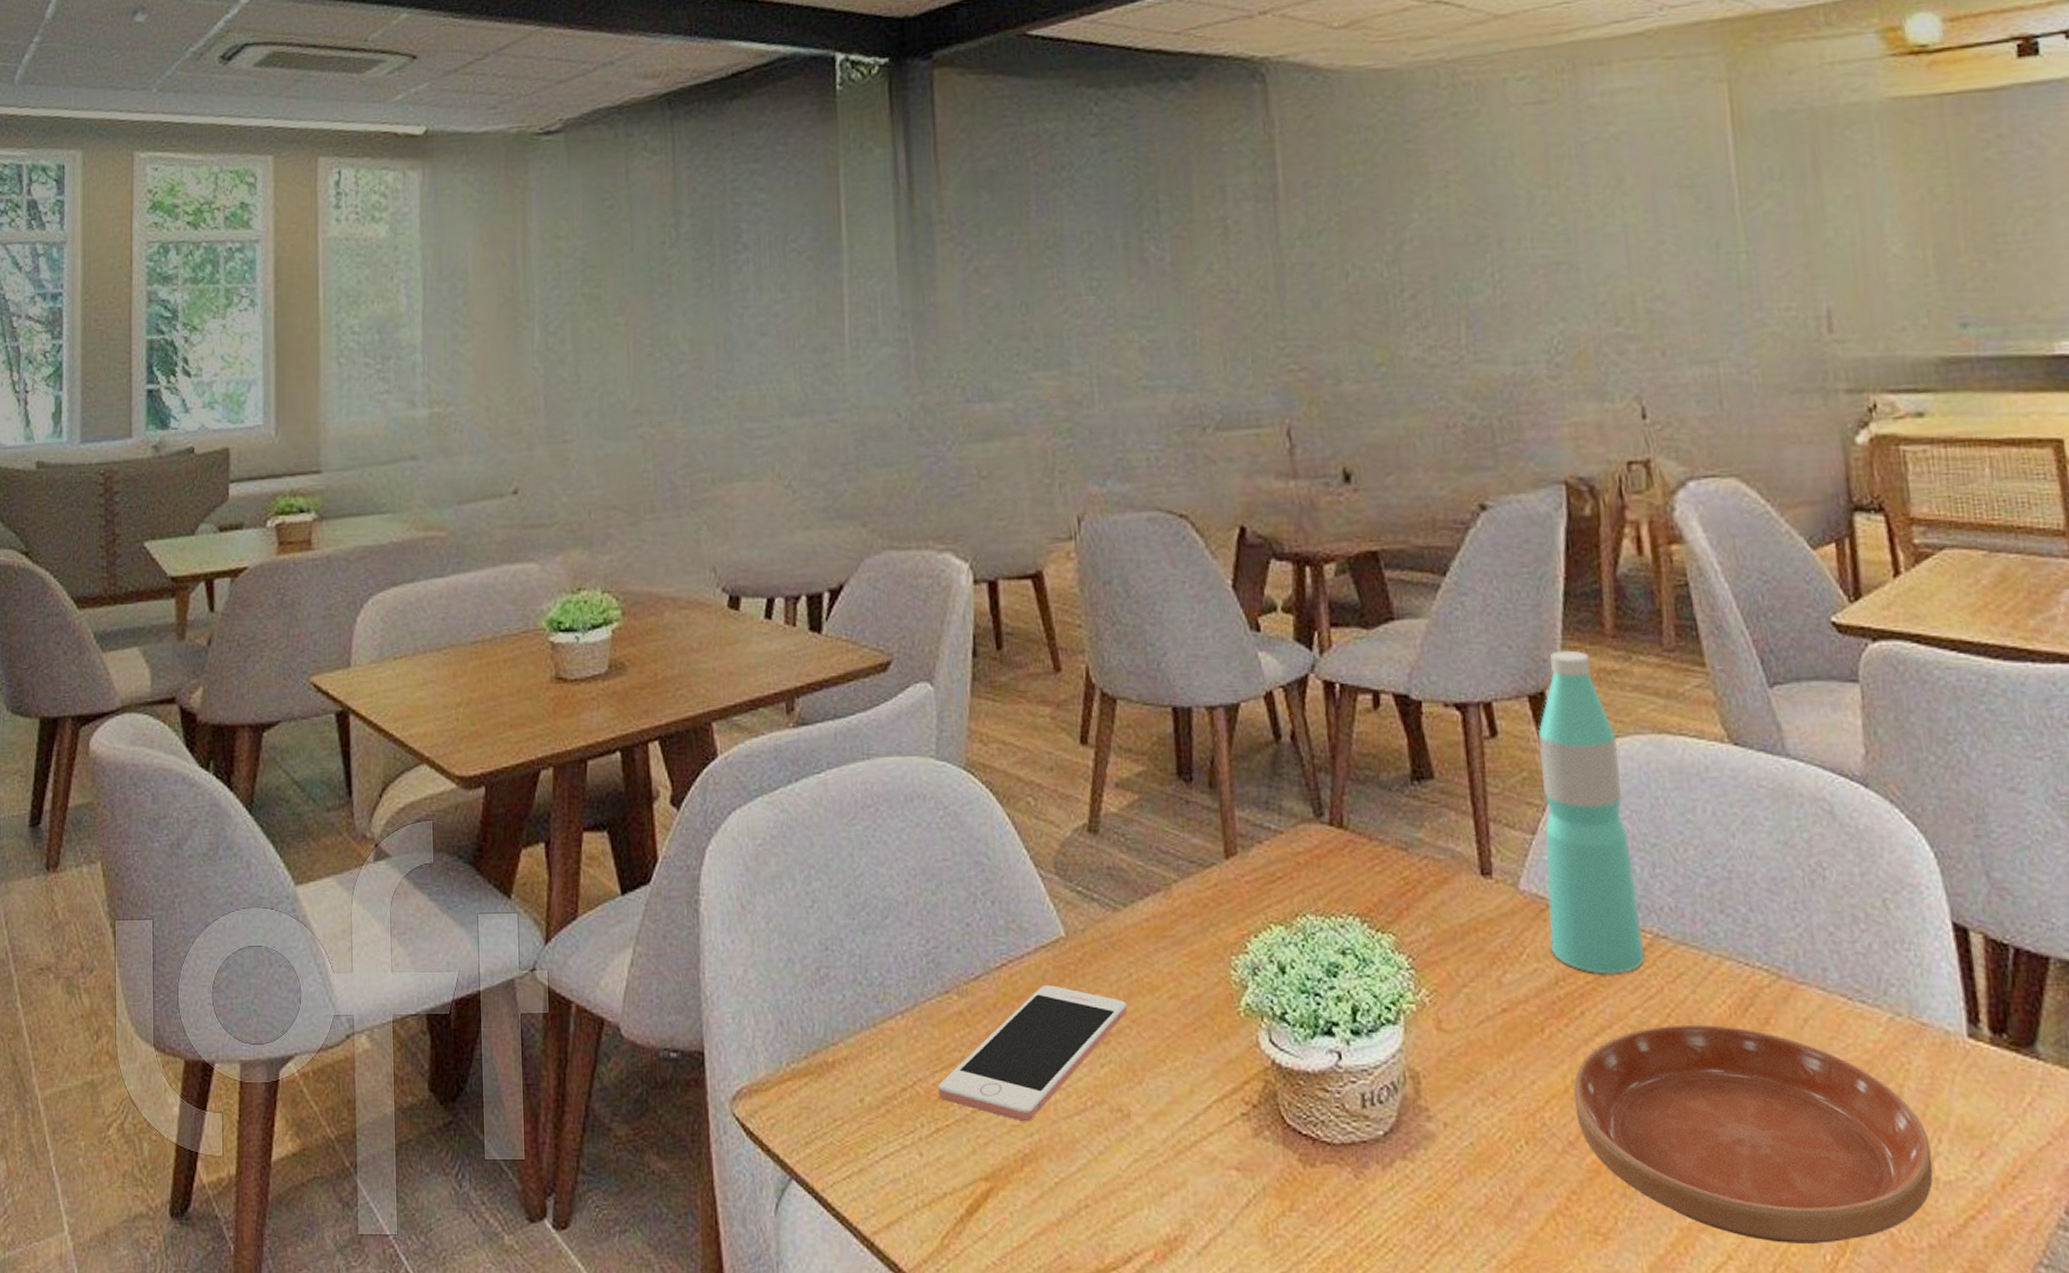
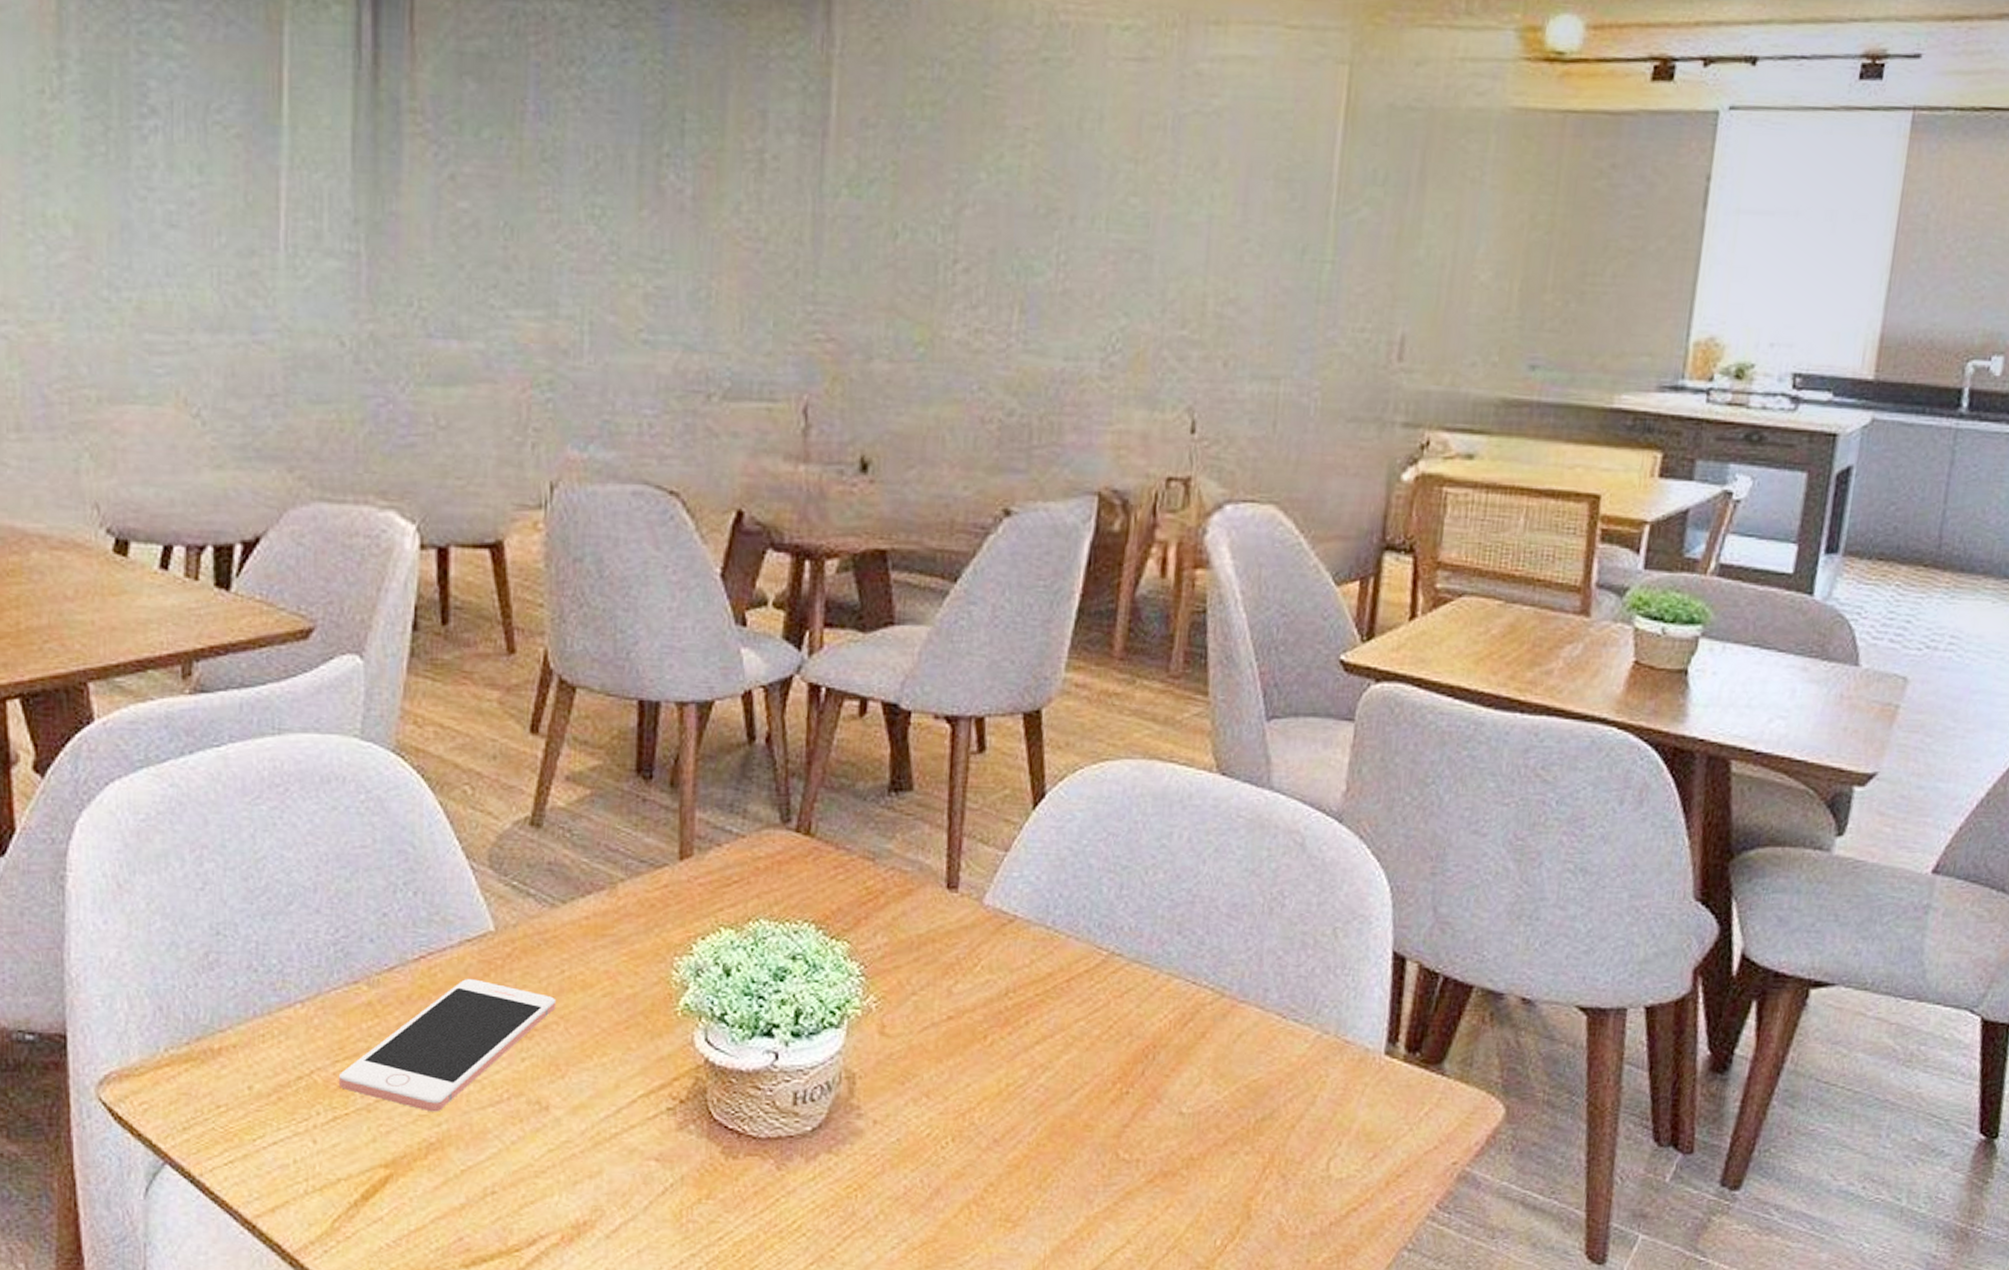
water bottle: present [1537,650,1645,975] -> none [1005,669,1107,988]
saucer: present [1573,1024,1933,1244] -> none [1005,1036,1331,1231]

